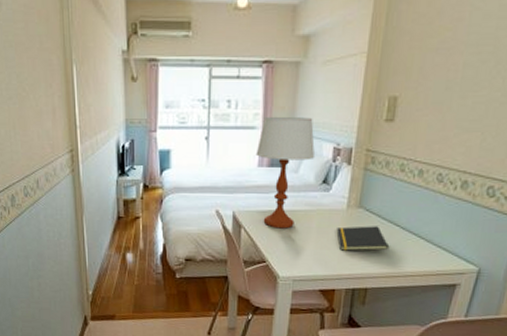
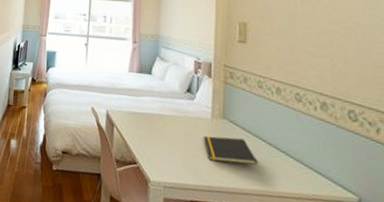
table lamp: present [255,117,316,229] -> none [126,31,179,132]

